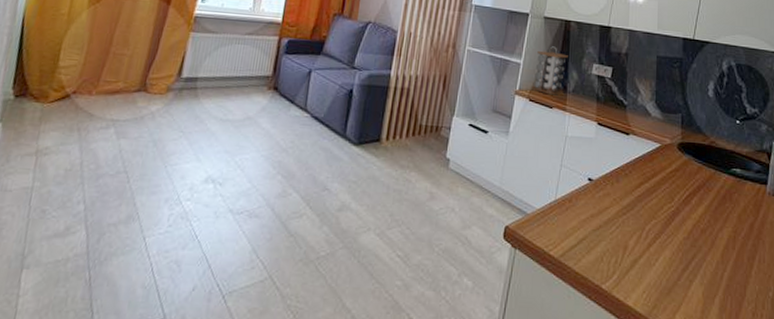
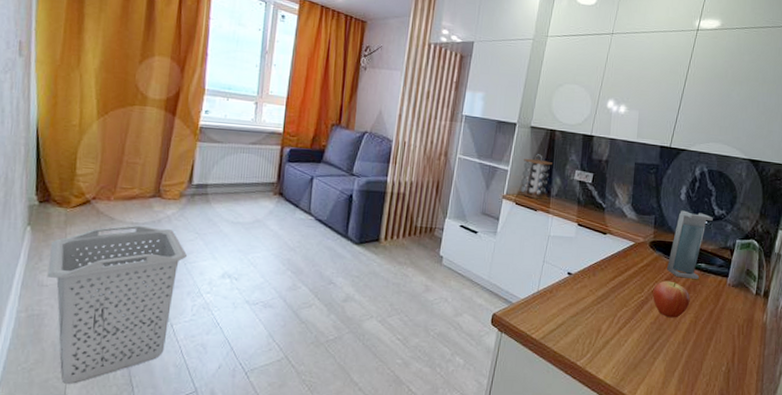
laundry basket: none [12,122,169,309] -> present [47,225,187,384]
fruit: none [684,188,727,233] -> present [653,280,690,318]
soap dispenser: none [697,108,745,187] -> present [666,210,713,279]

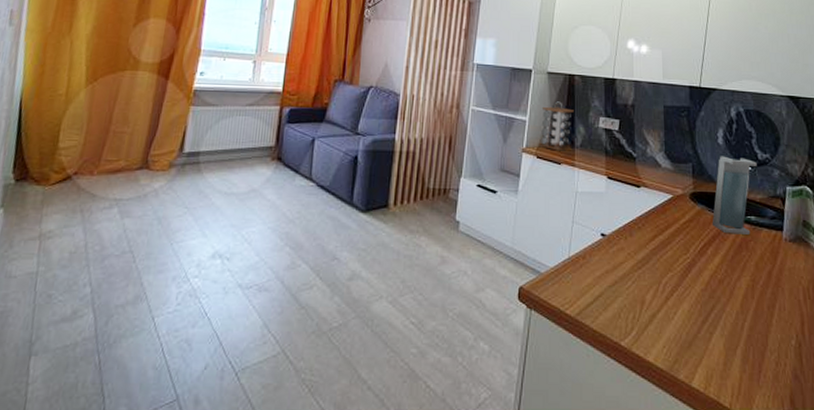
laundry basket: present [47,225,187,384] -> none [16,201,174,397]
fruit: present [653,280,690,318] -> none [700,238,744,283]

